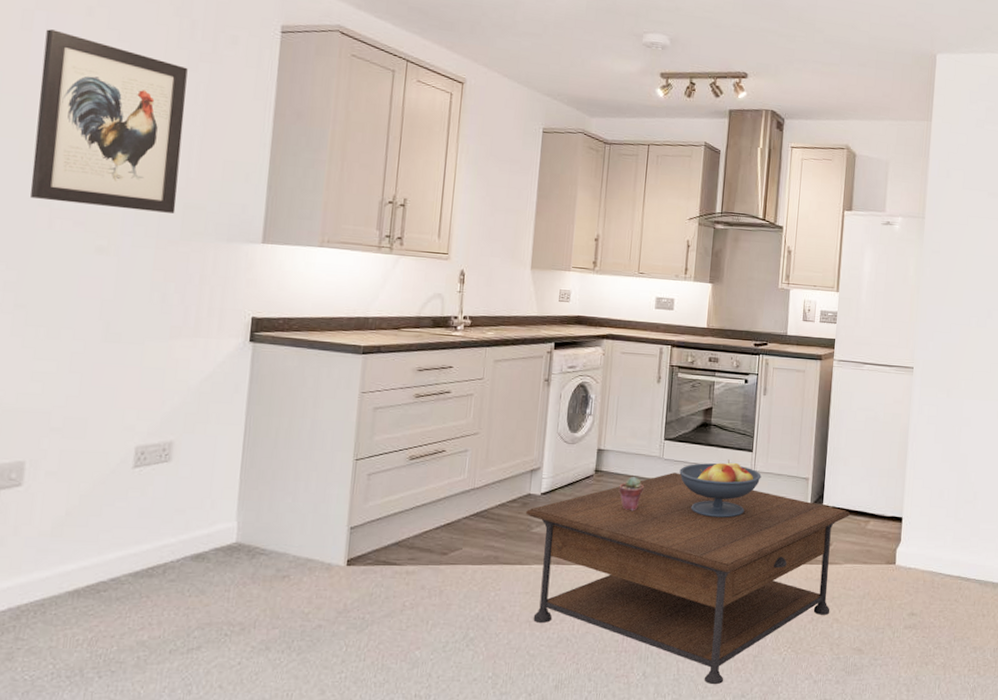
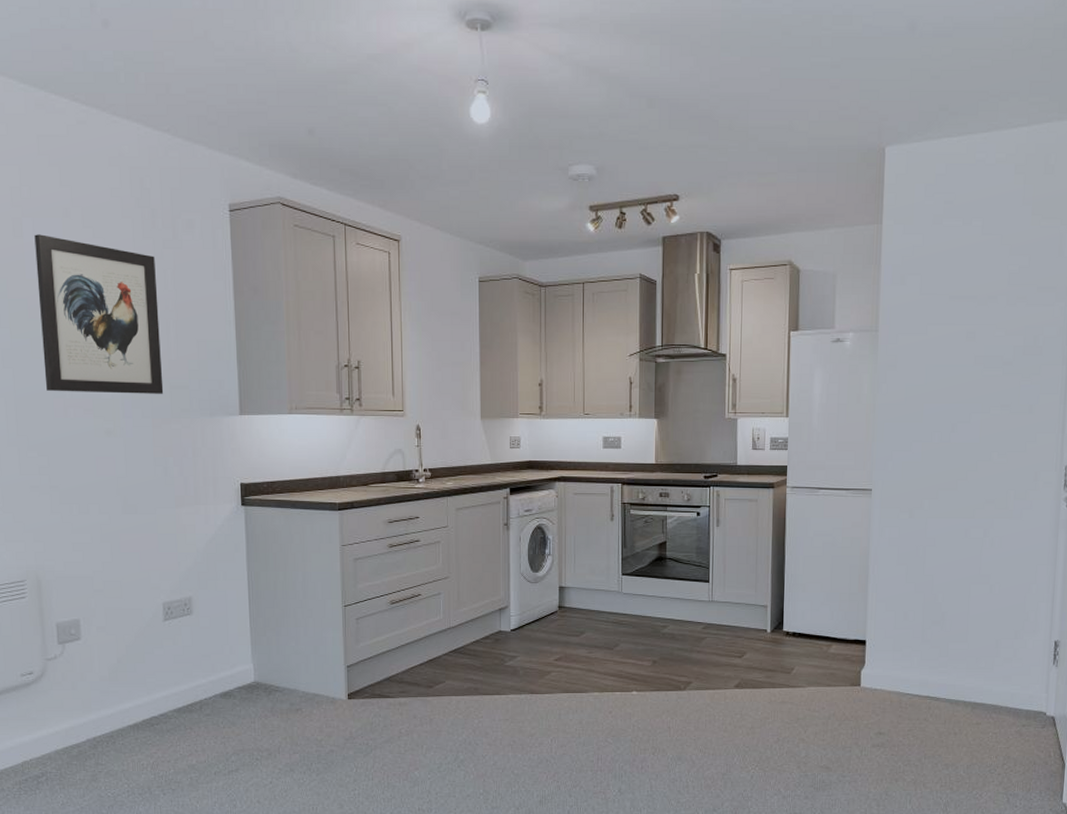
coffee table: present [526,472,851,685] -> none [499,606,812,800]
potted succulent: present [618,477,644,510] -> none [582,611,605,642]
fruit bowl: present [679,459,762,518] -> none [638,591,719,646]

